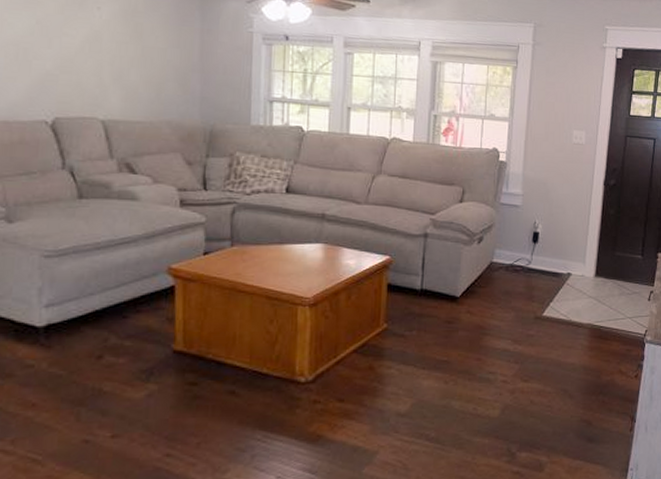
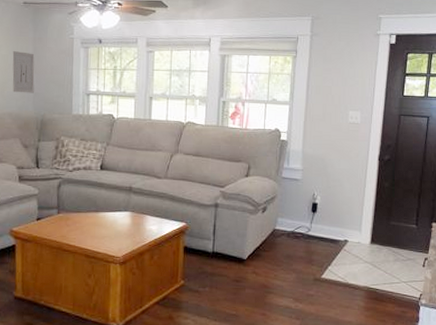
wall art: none [172,44,202,98] -> present [12,51,35,93]

